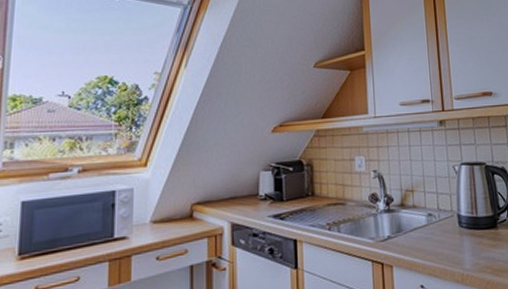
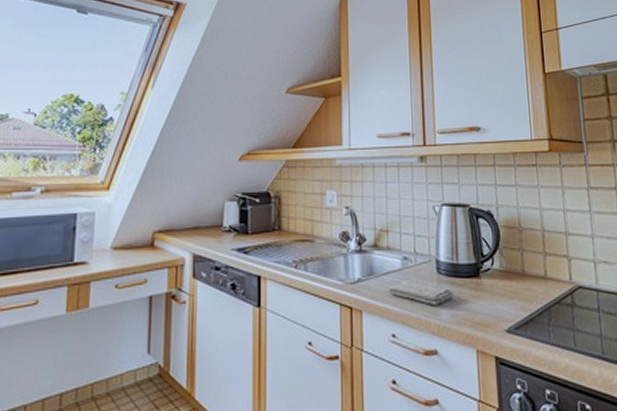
washcloth: none [415,234,475,256] -> present [388,280,454,305]

